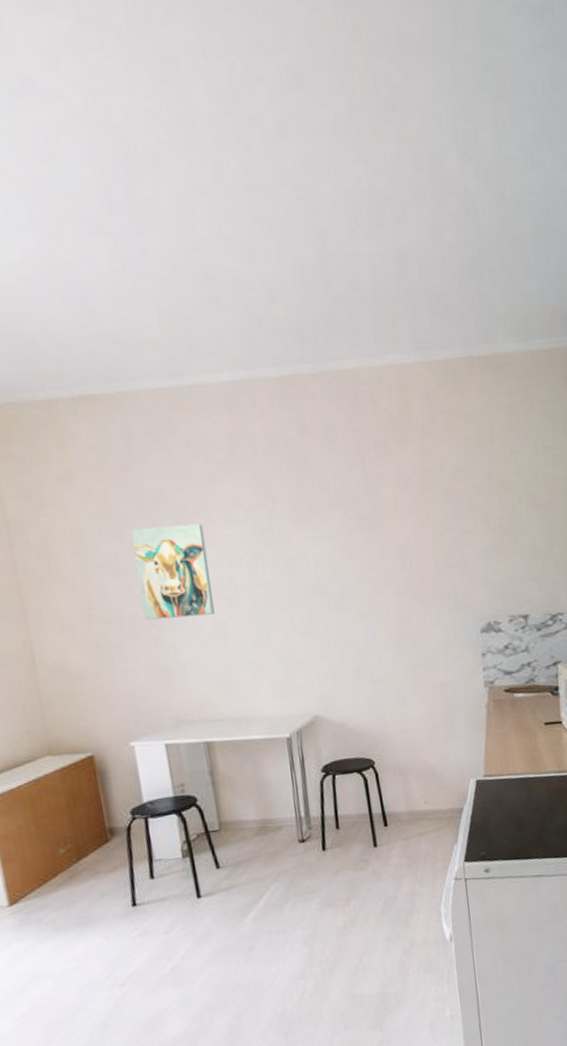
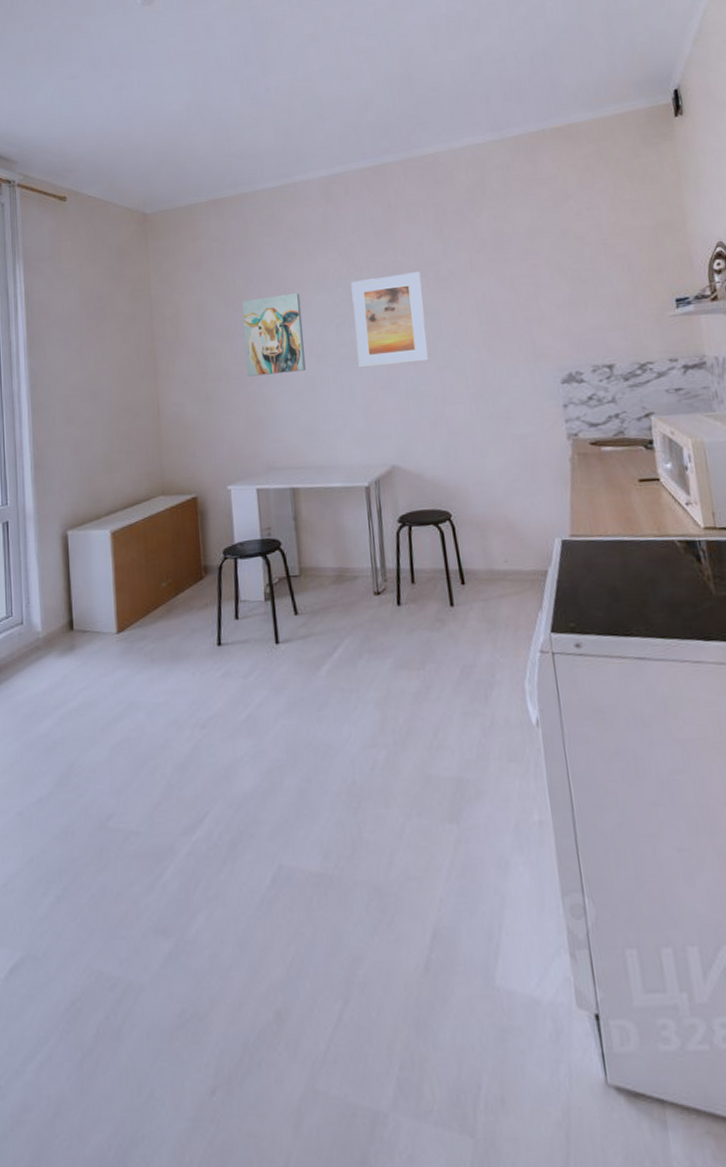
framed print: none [263,507,352,613] -> present [351,271,430,368]

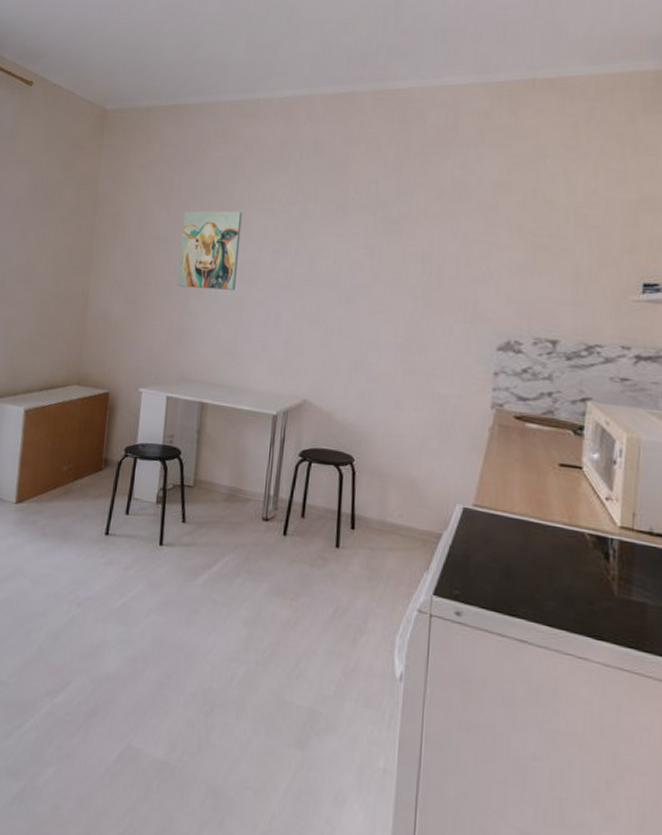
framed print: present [351,271,430,368] -> none [288,209,370,302]

